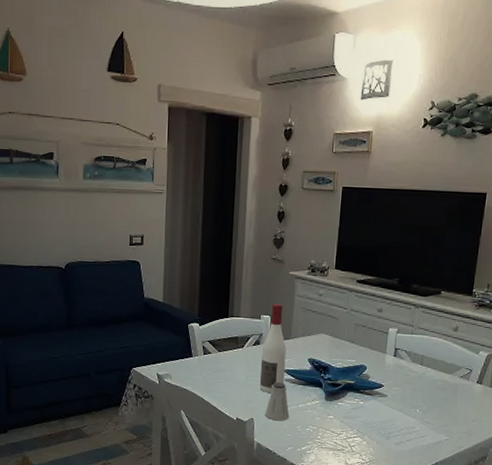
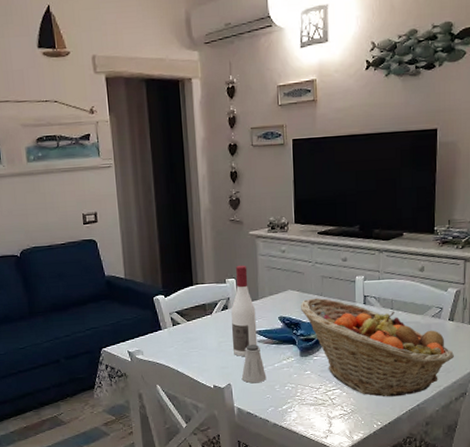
fruit basket: none [331,344,478,452] -> present [301,298,454,397]

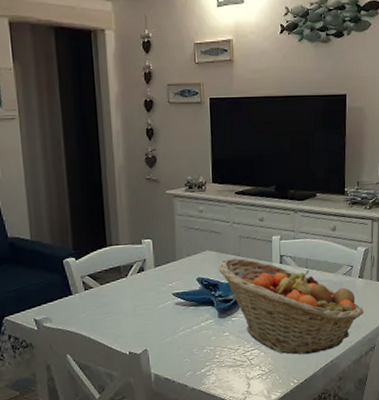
wine bottle: present [231,265,258,356] -> none [147,225,175,320]
saltshaker: present [241,344,267,383] -> none [158,306,185,348]

